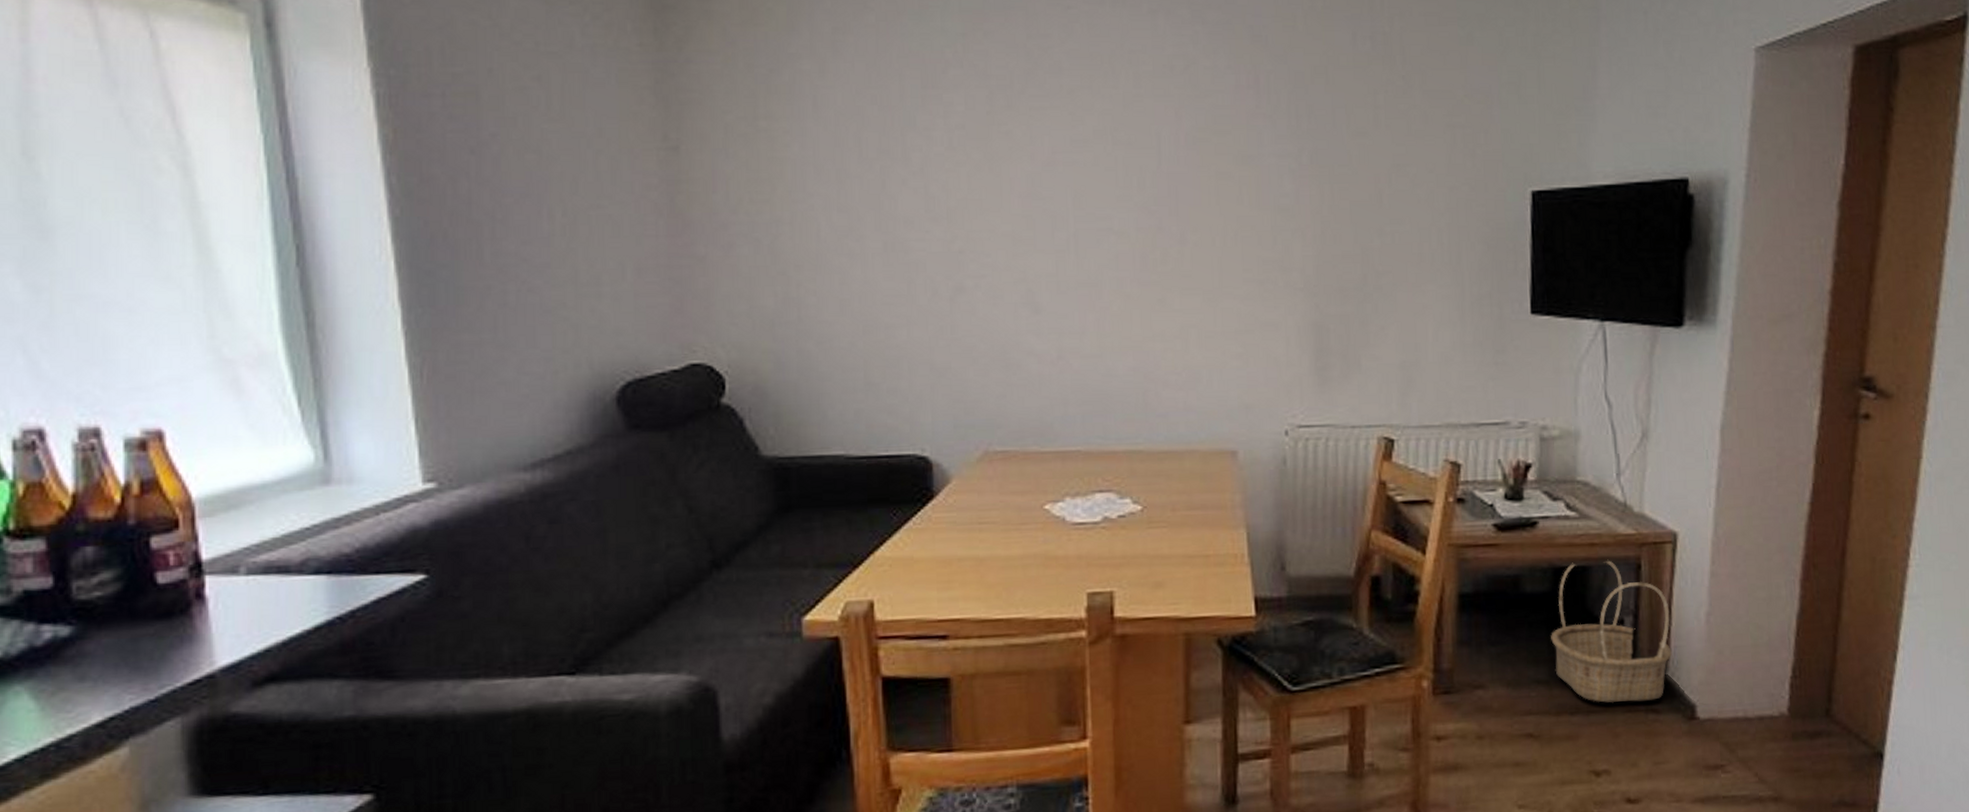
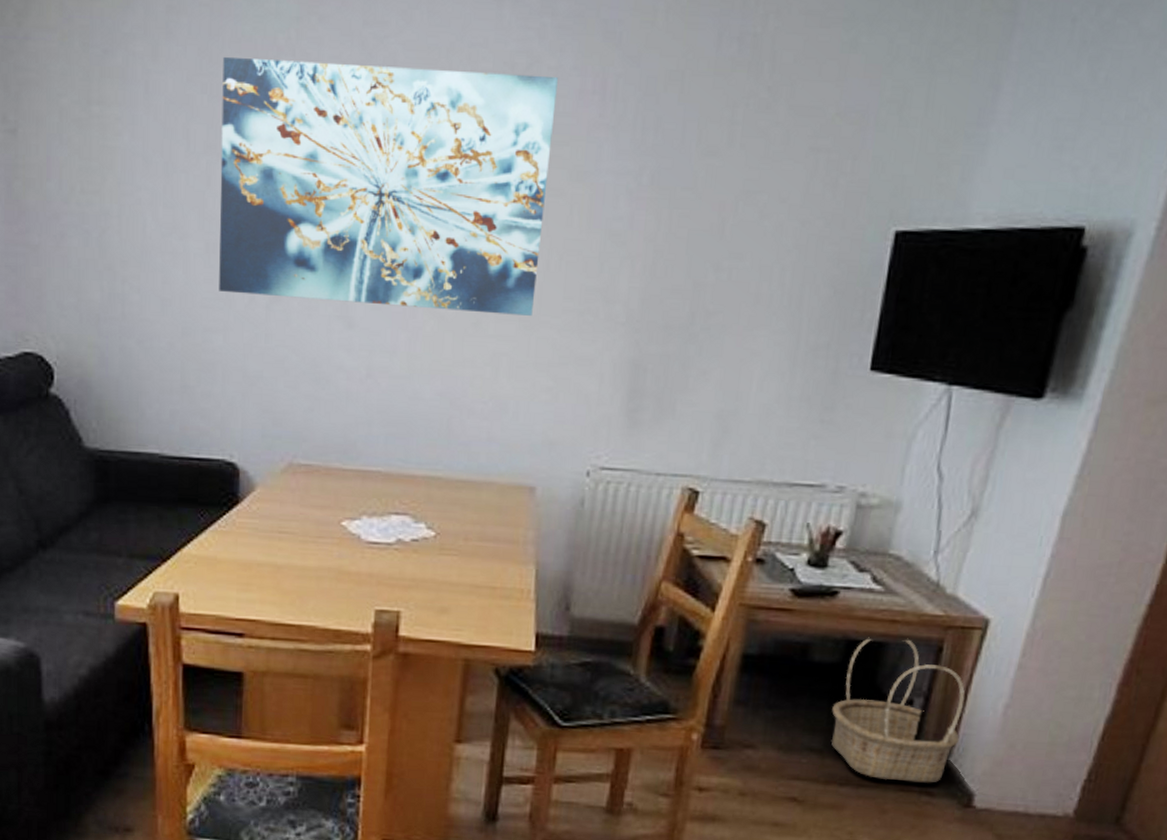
wall art: none [892,70,1216,290] -> present [219,56,558,316]

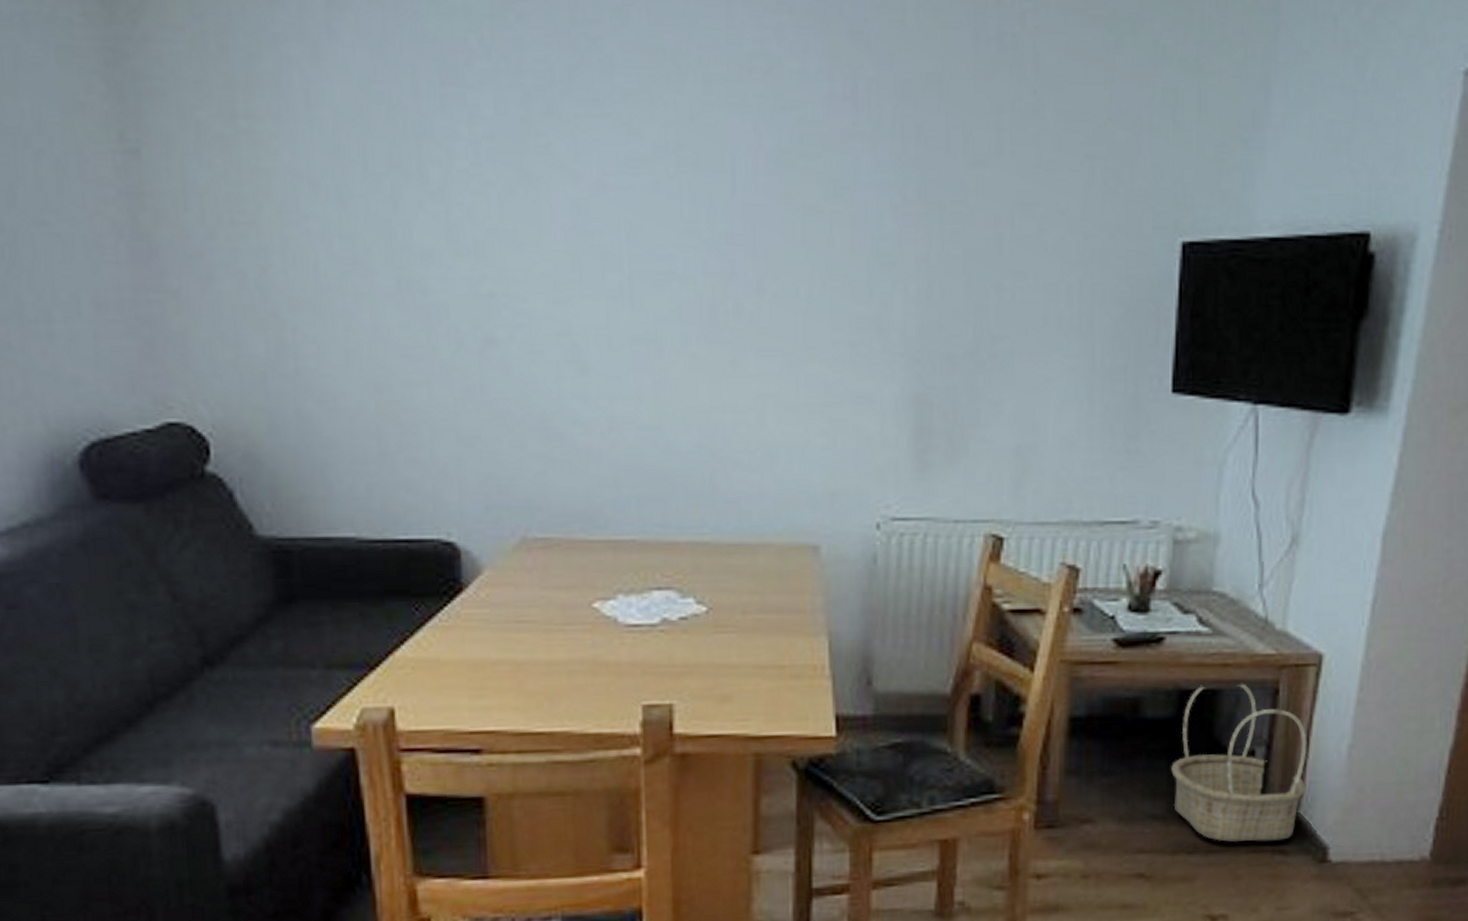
wall art: present [219,56,558,316] -> none [402,60,803,350]

